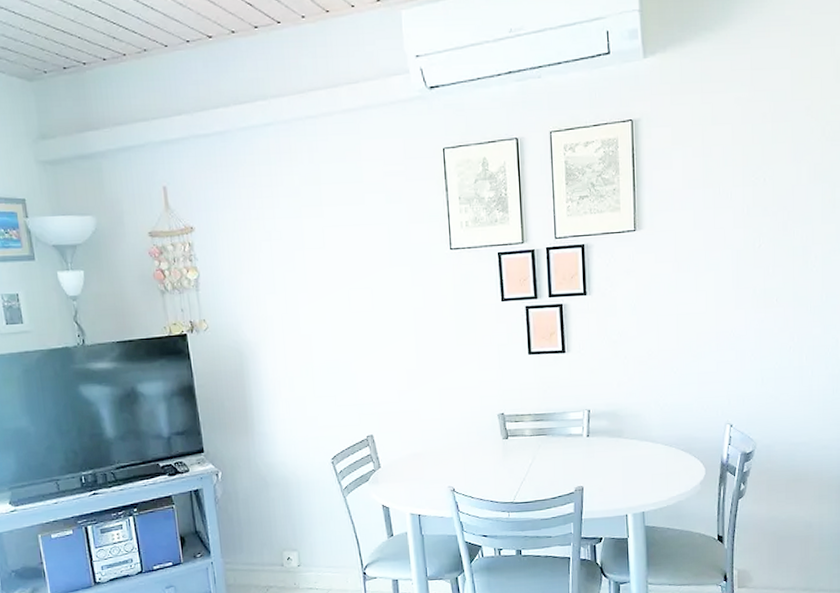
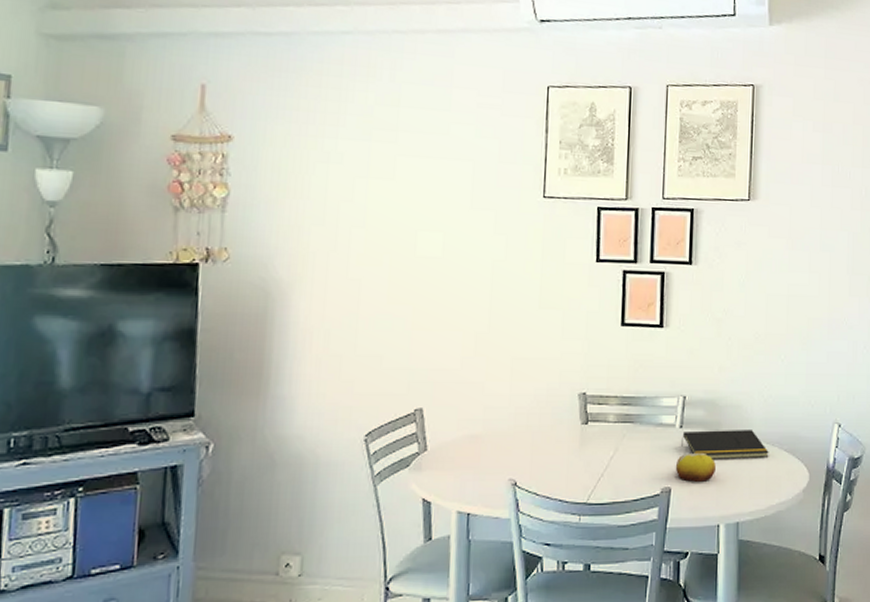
fruit: none [585,456,621,481] -> present [675,452,716,482]
notepad: none [589,434,668,461] -> present [681,430,769,459]

